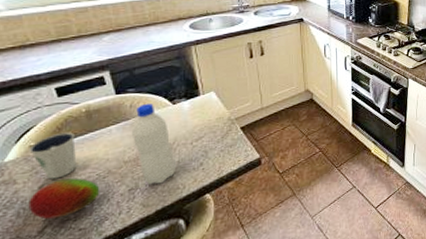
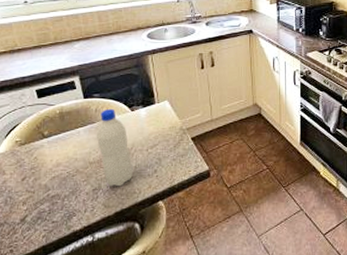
fruit: present [28,177,100,220] -> none [14,174,70,209]
dixie cup: present [29,132,77,180] -> none [15,131,52,173]

